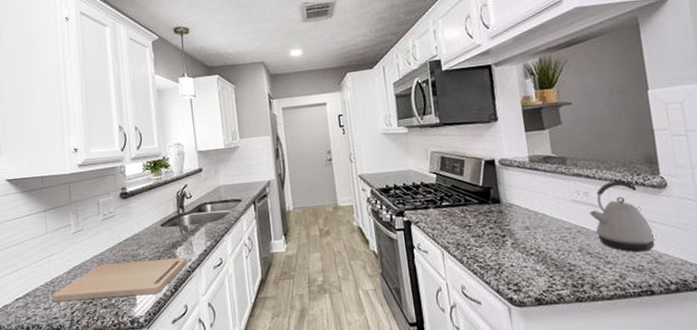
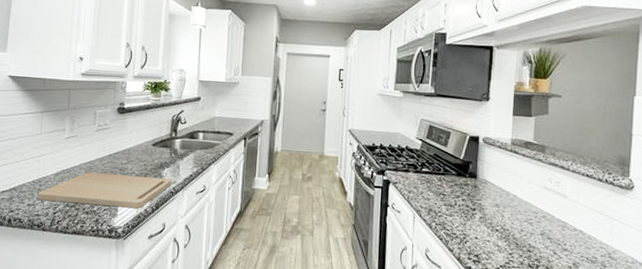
kettle: present [590,181,657,252] -> none [558,176,615,245]

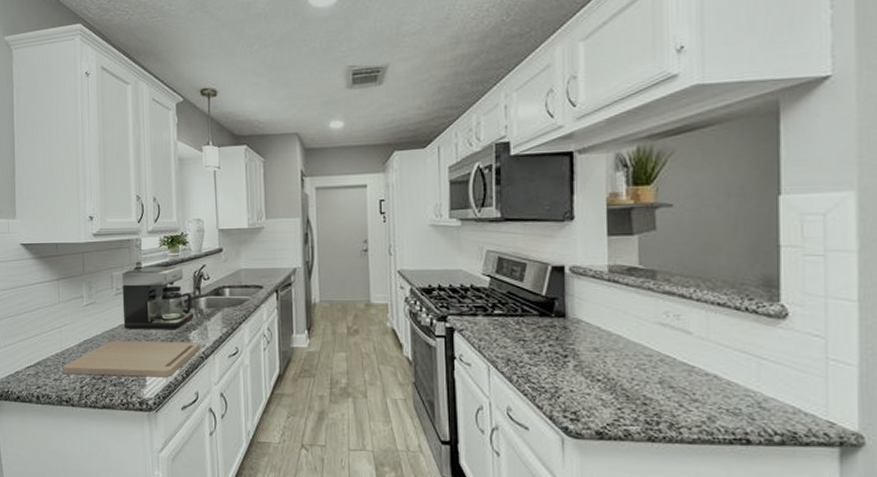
coffee maker: none [101,108,169,166] -> present [122,267,194,330]

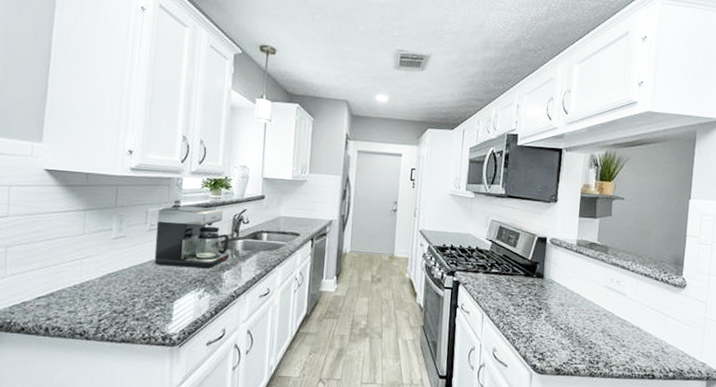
cutting board: present [63,341,200,378] -> none [80,275,233,314]

